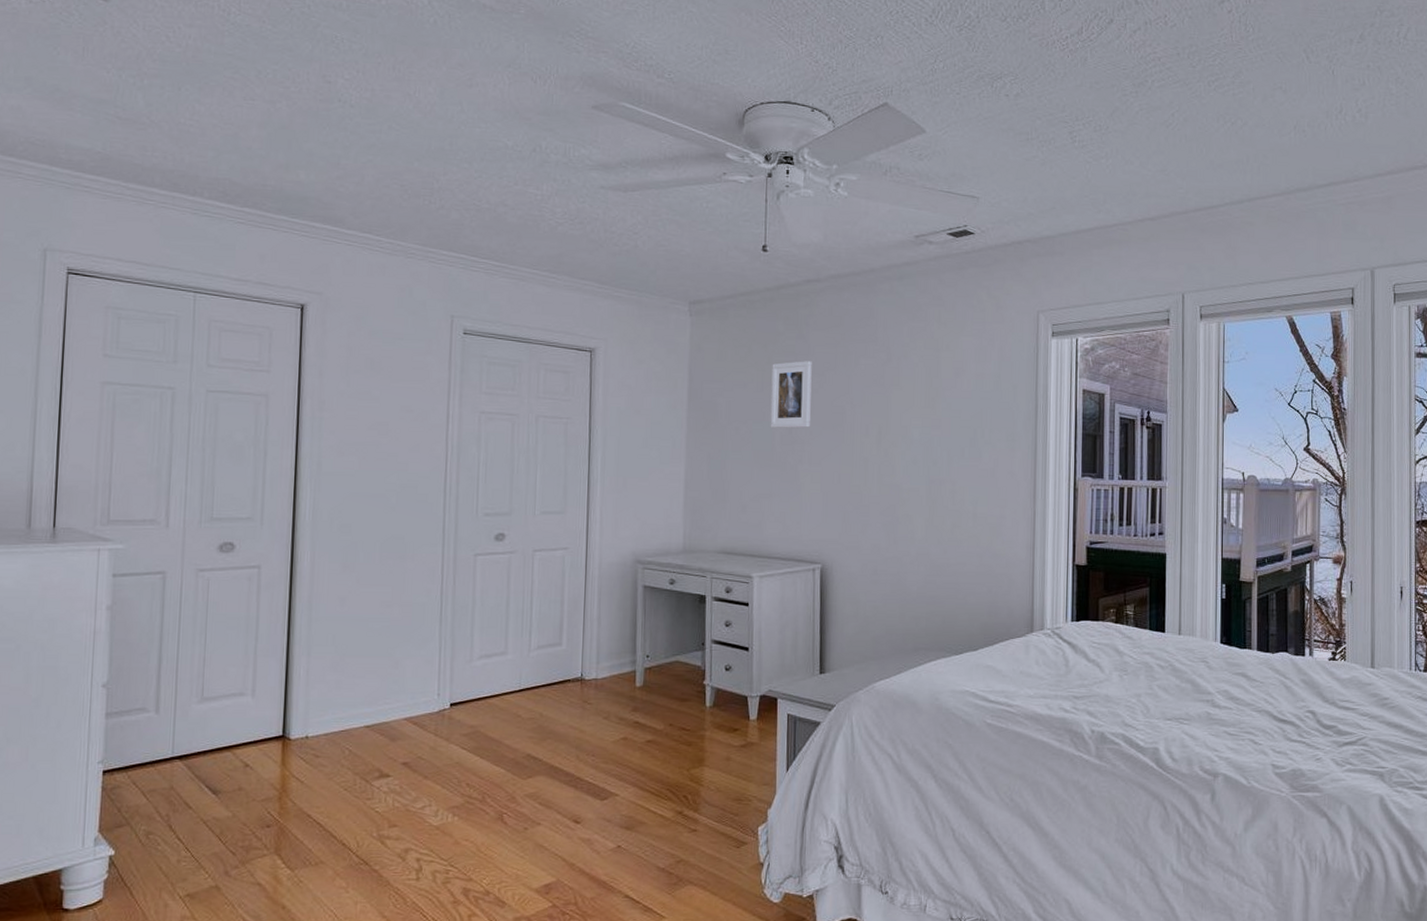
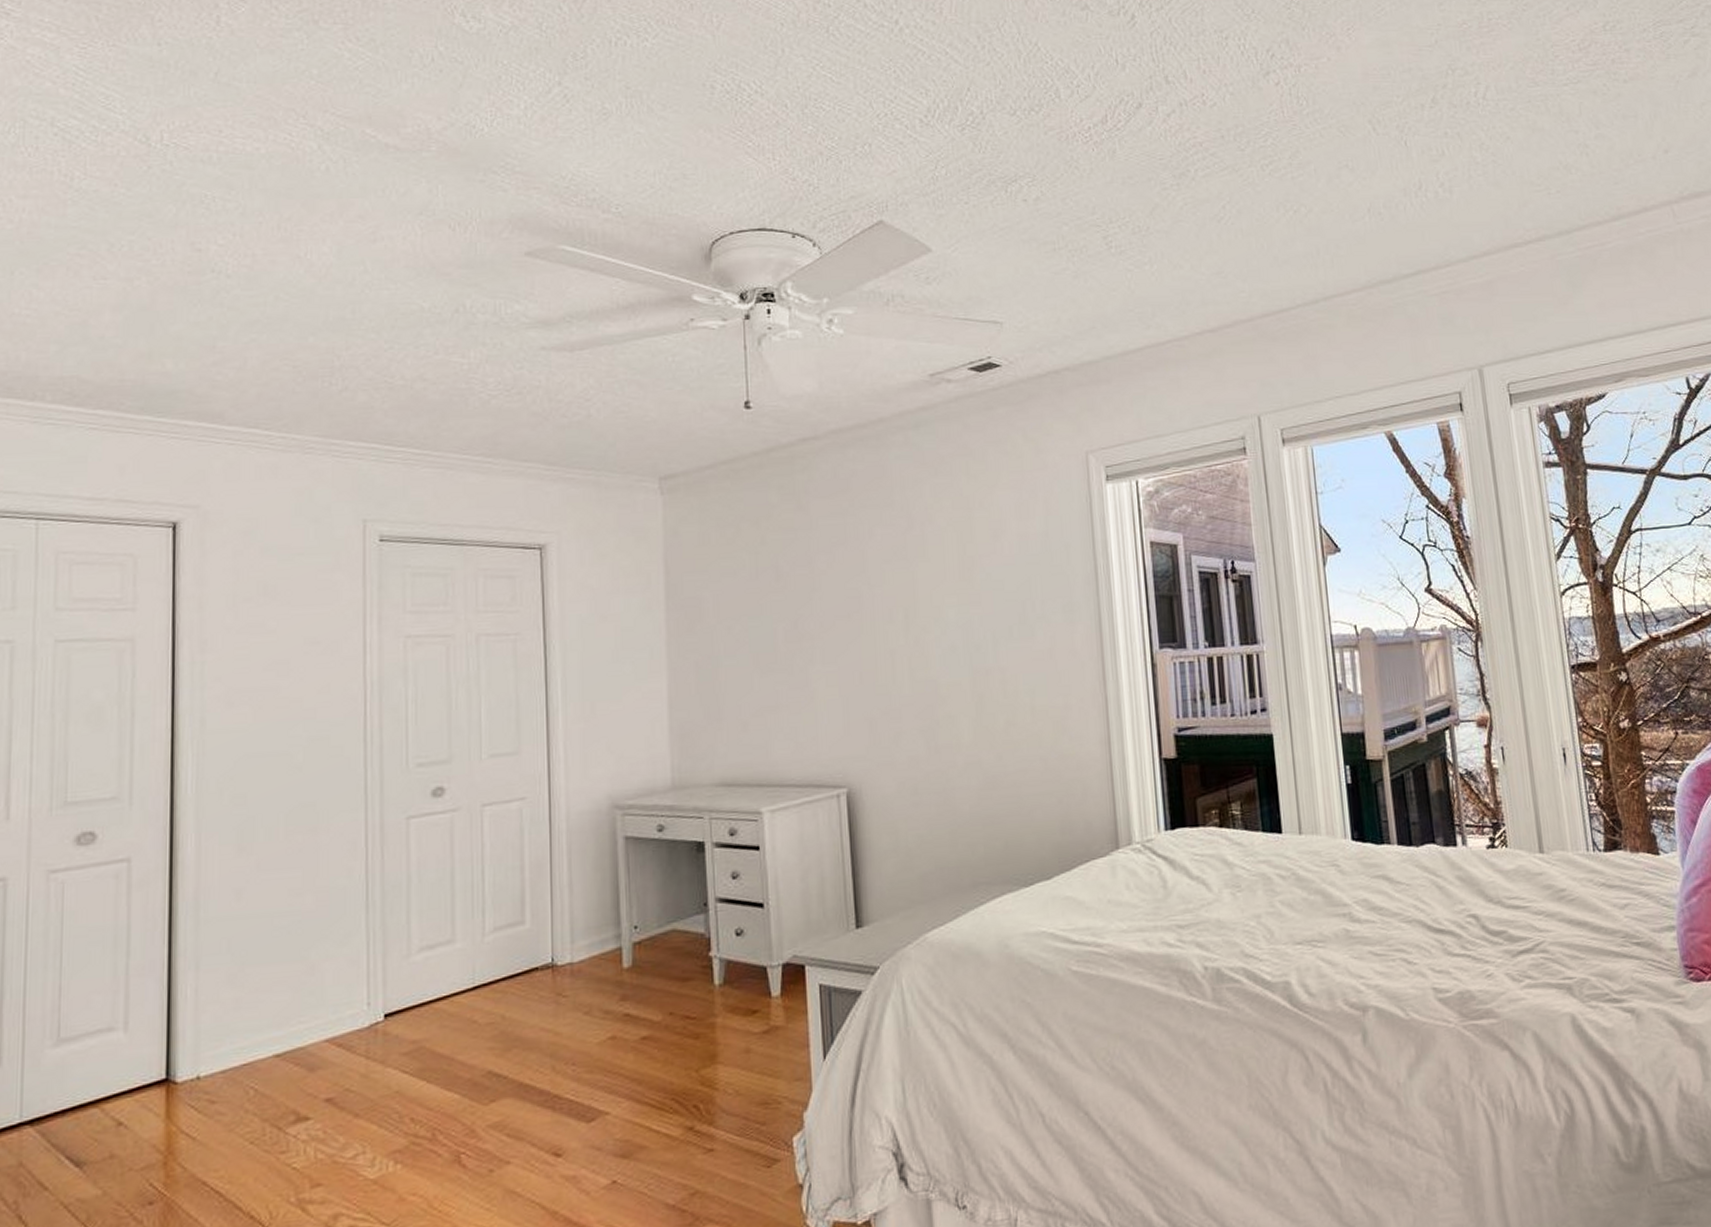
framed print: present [770,361,812,428] -> none [767,536,820,623]

